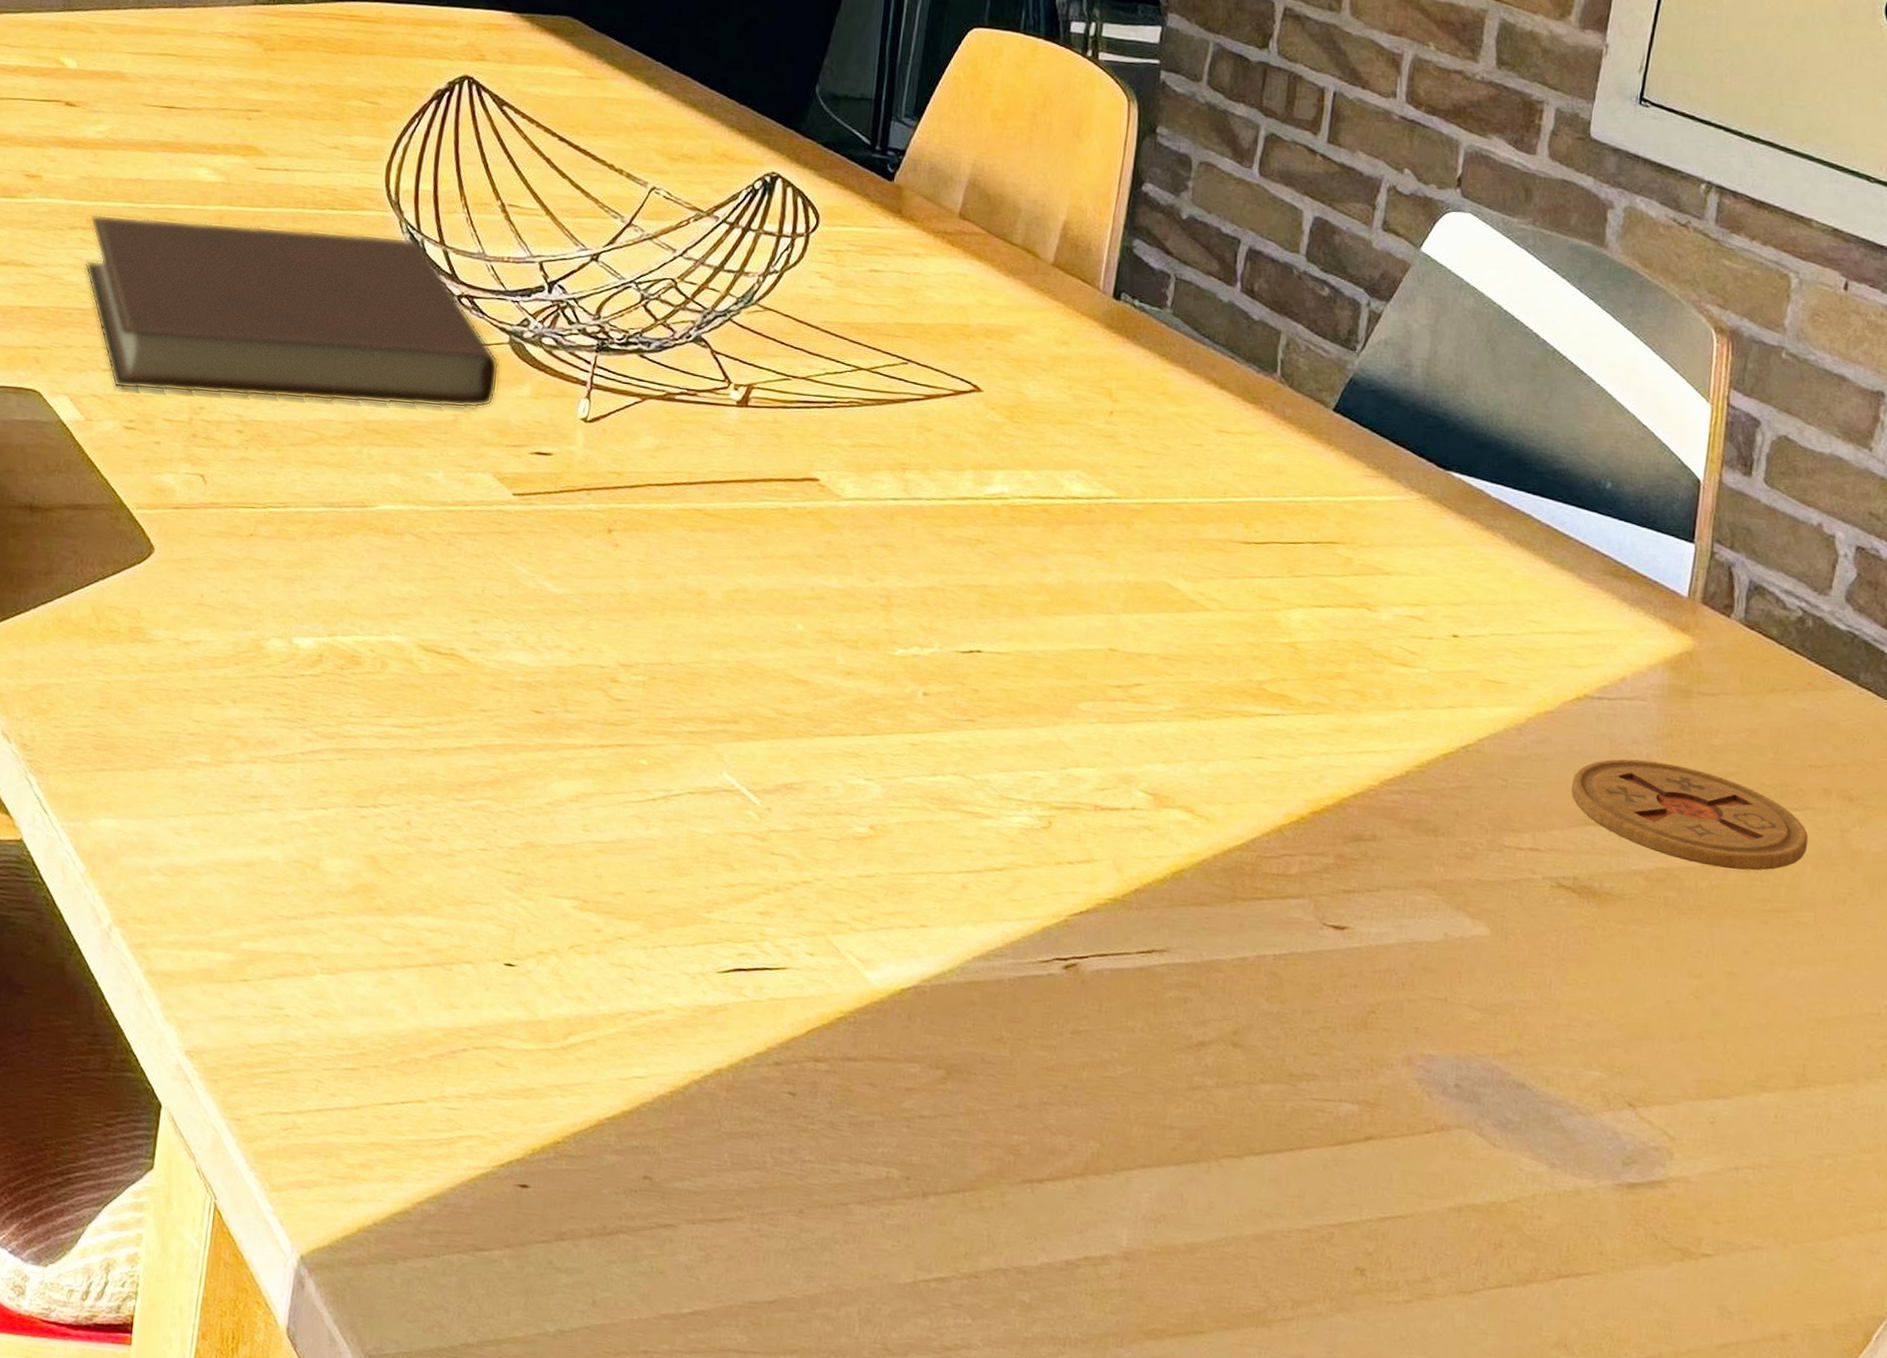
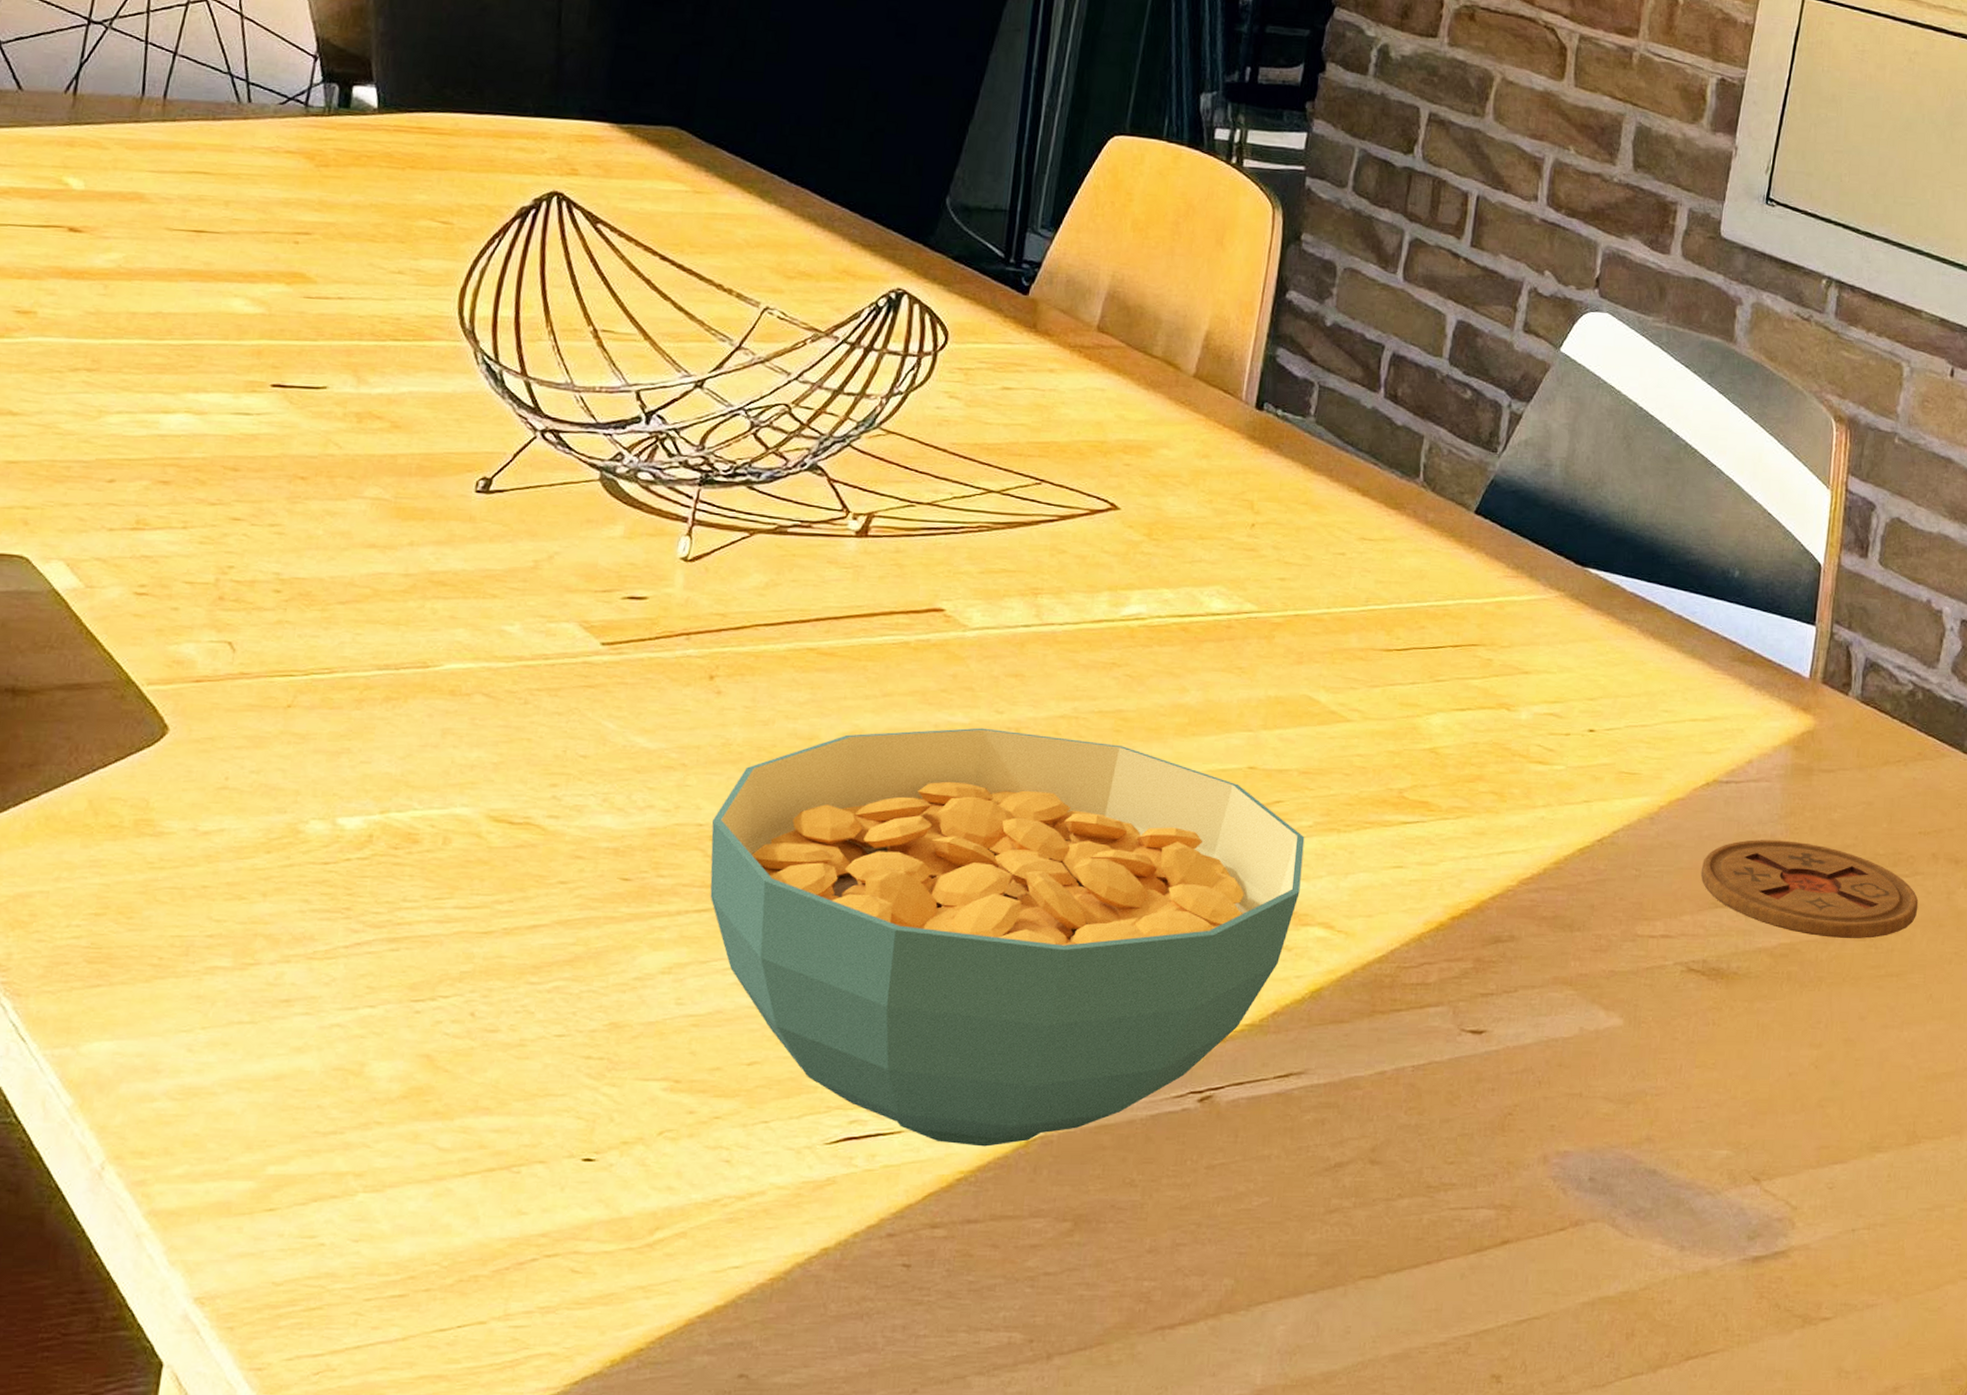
notebook: present [84,214,500,409] -> none [88,353,588,553]
cereal bowl: none [611,592,1165,991] -> present [710,727,1305,1147]

